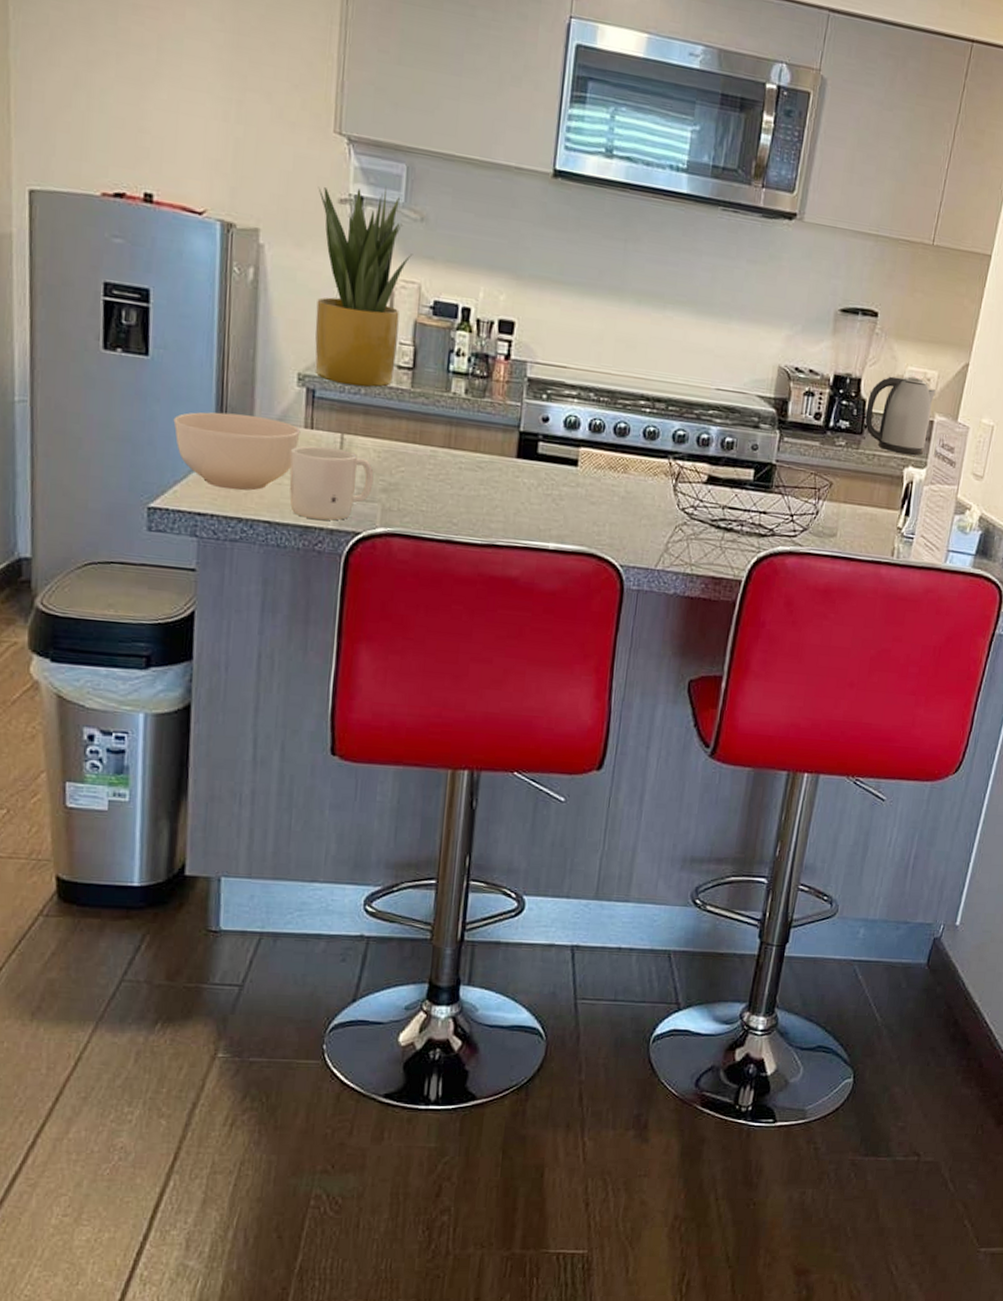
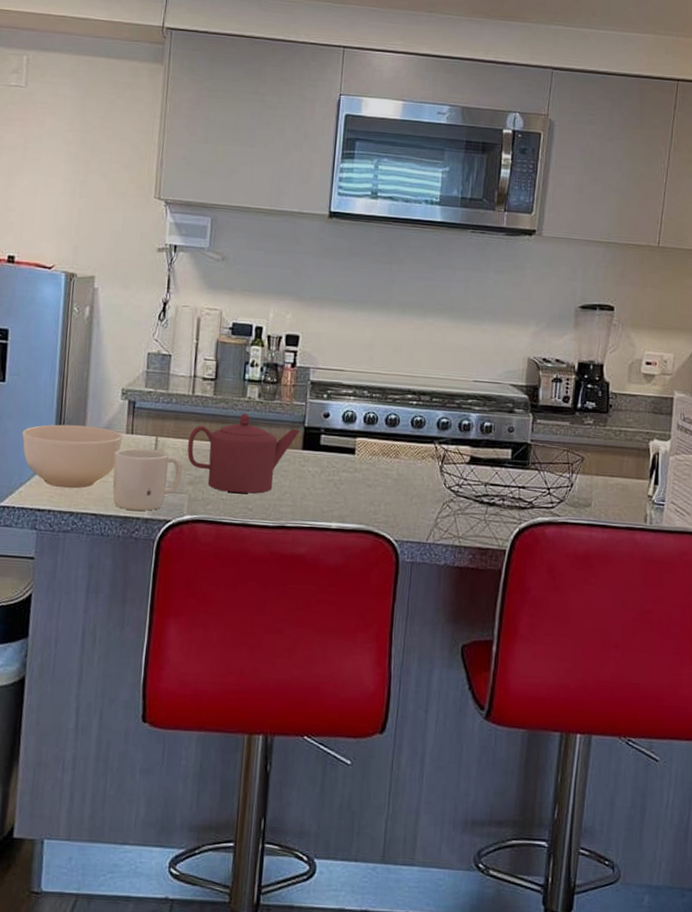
planter: present [314,185,412,388] -> none [136,235,215,397]
teapot: none [379,412,514,506] -> present [187,413,300,494]
kettle: present [865,375,937,455] -> none [609,358,674,429]

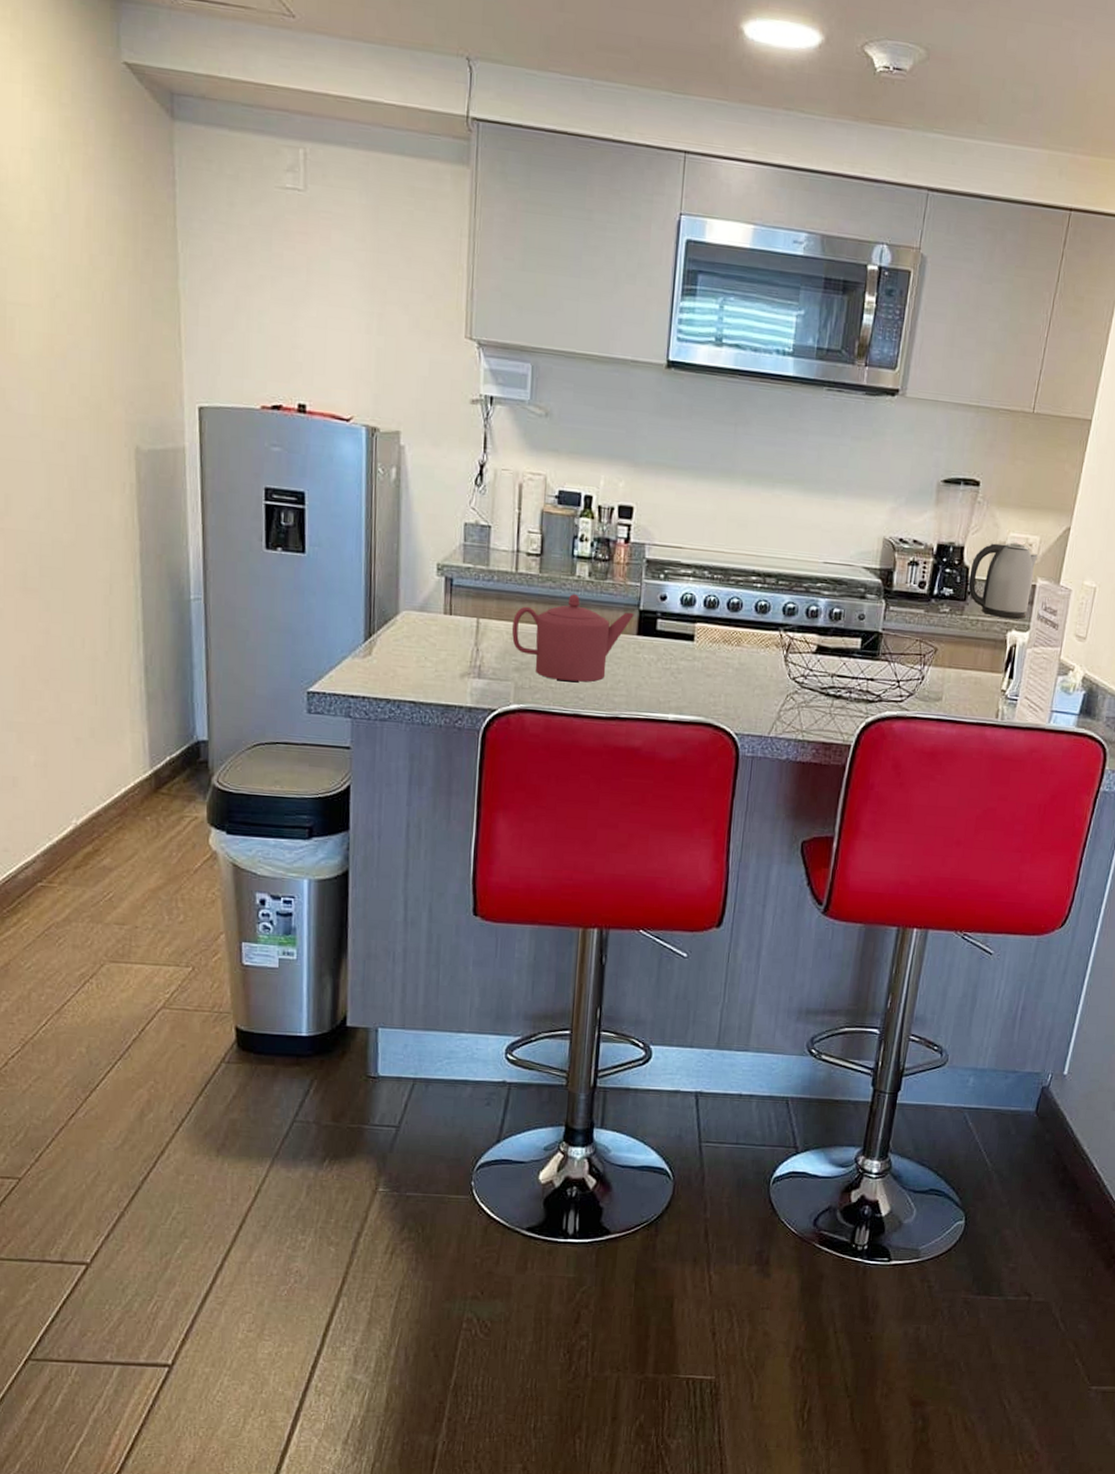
bowl: present [22,424,123,489] -> none [328,602,441,674]
mug: present [112,448,182,511] -> none [431,630,507,699]
kettle: none [609,358,674,429] -> present [968,541,1039,619]

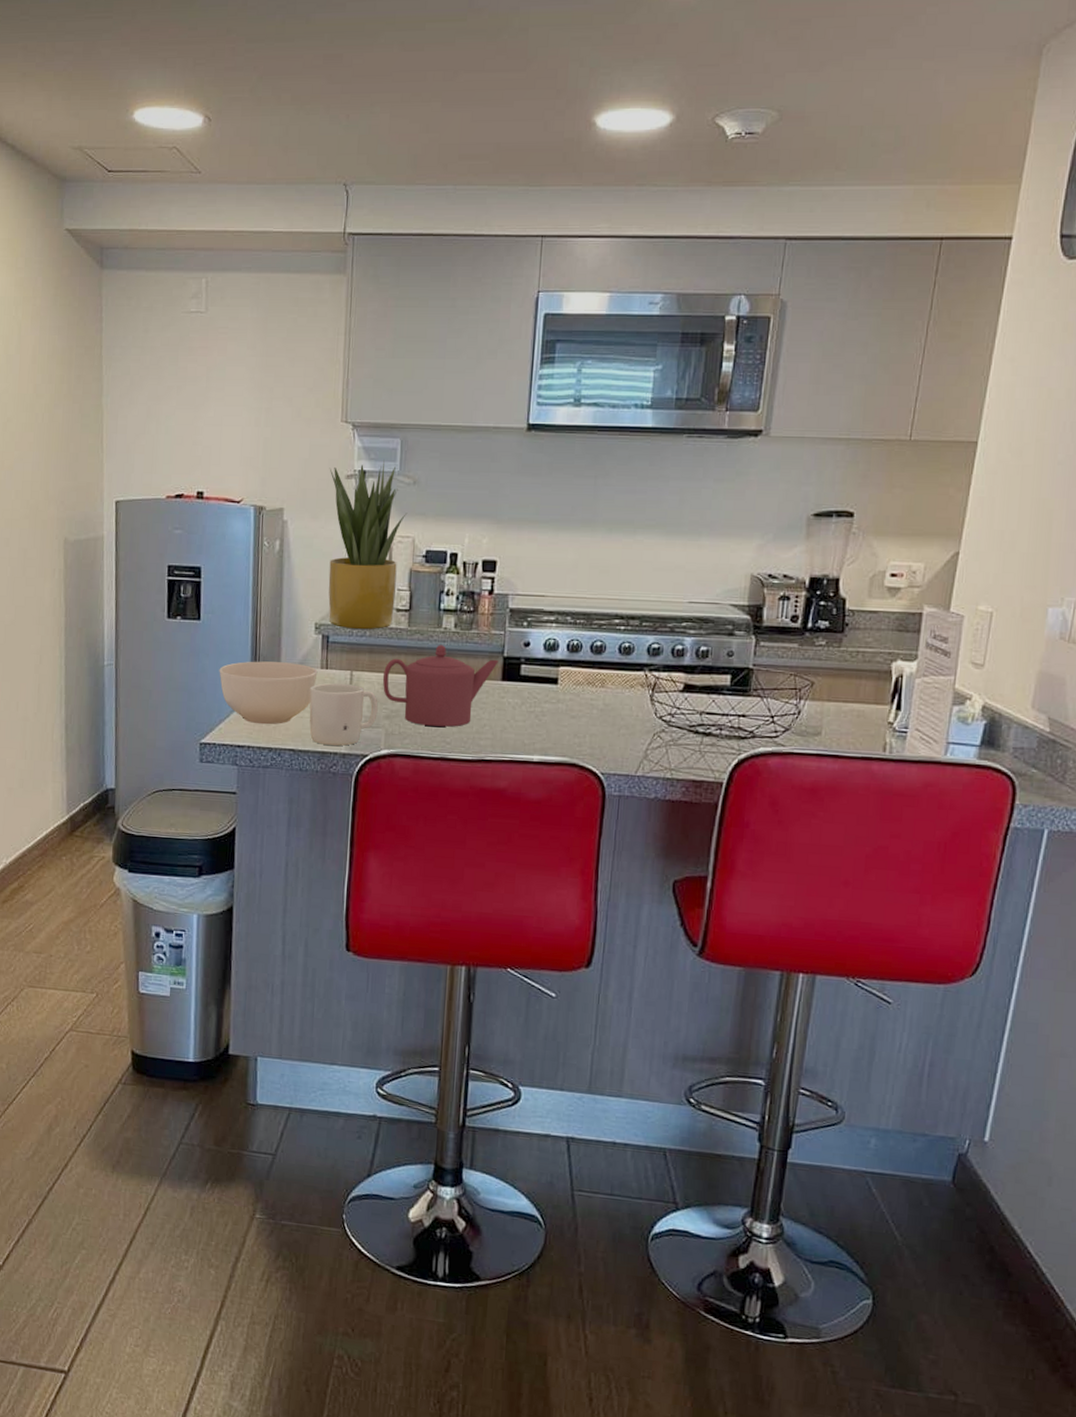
bowl: none [328,602,441,674] -> present [219,661,318,725]
mug: none [431,630,507,699] -> present [309,682,378,746]
planter: none [451,385,538,574] -> present [328,459,407,630]
kettle: present [968,541,1039,619] -> none [845,570,924,648]

